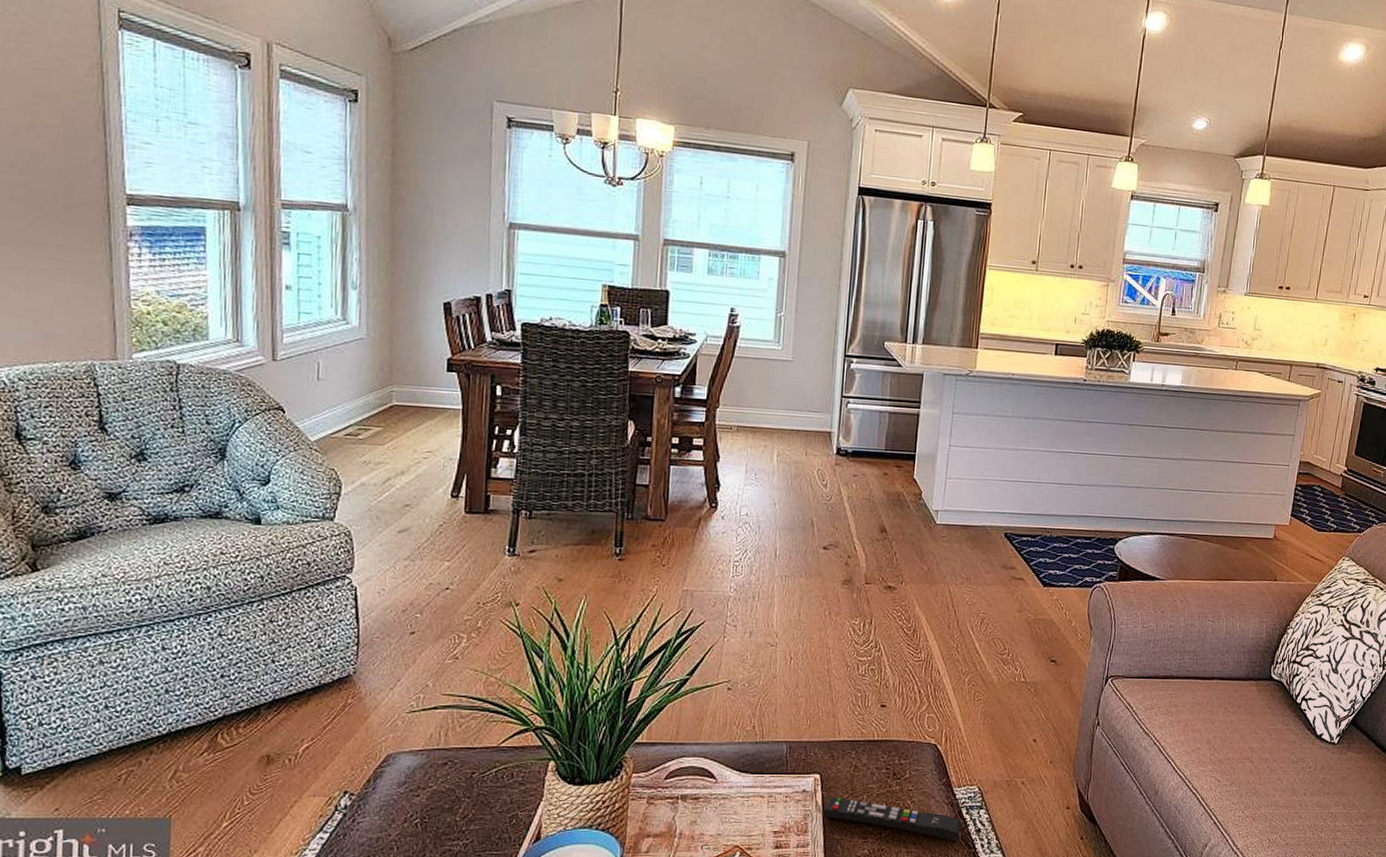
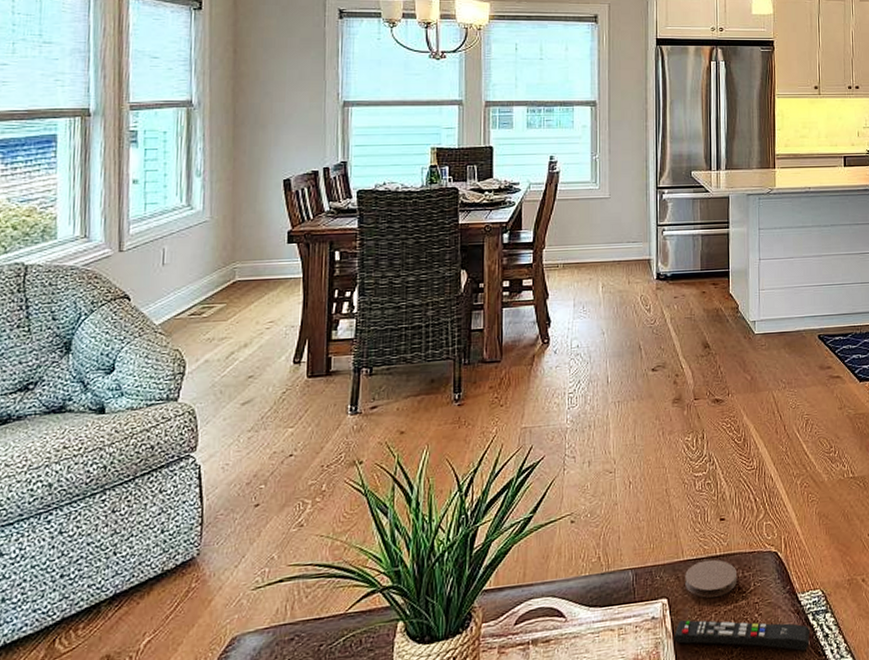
coaster: none [839,743,894,779] -> present [685,559,738,598]

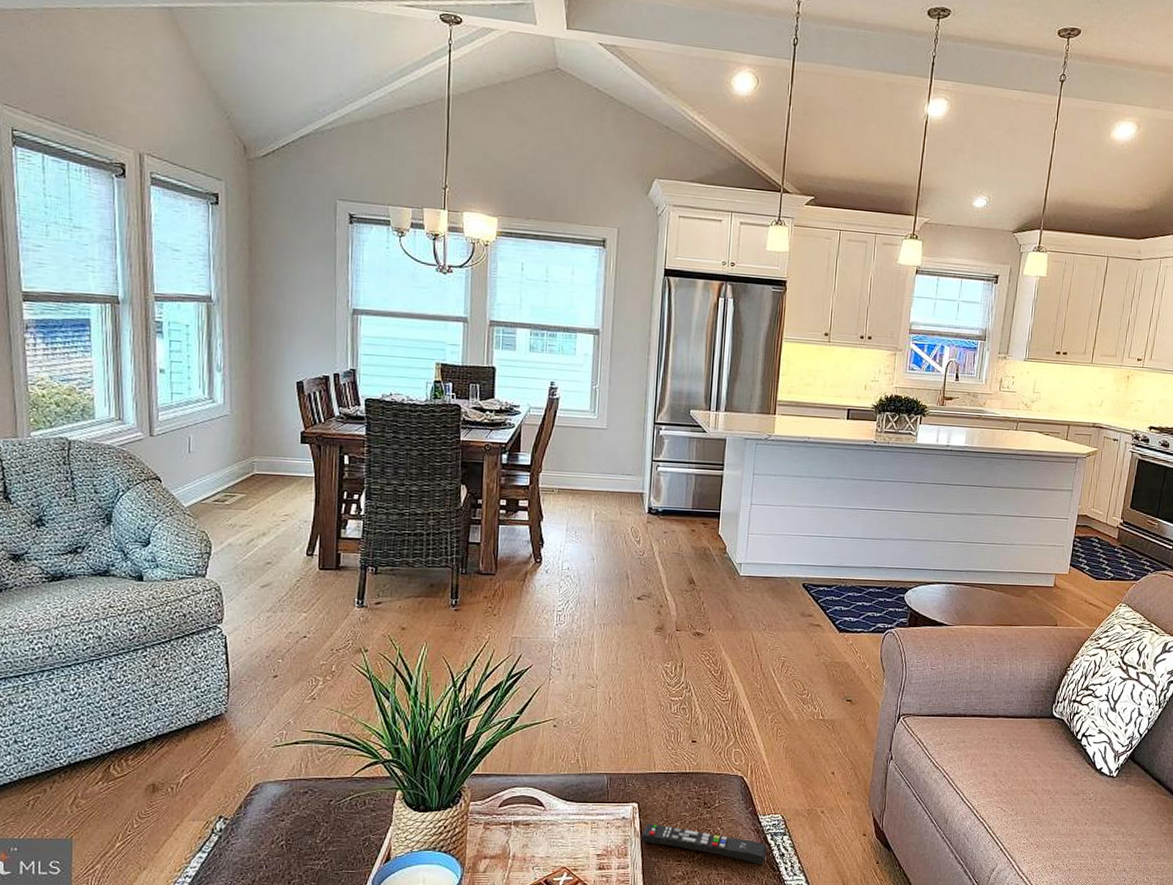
coaster: present [685,559,738,598] -> none [655,775,705,808]

